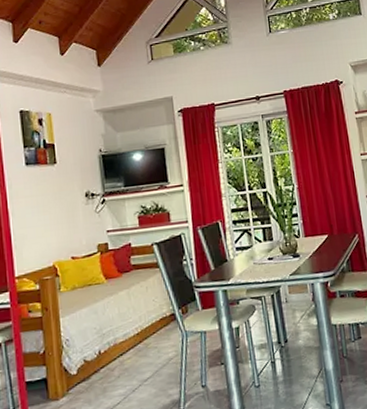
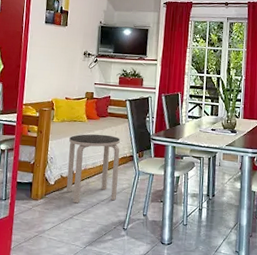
side table: none [87,293,164,393] -> present [66,134,120,204]

